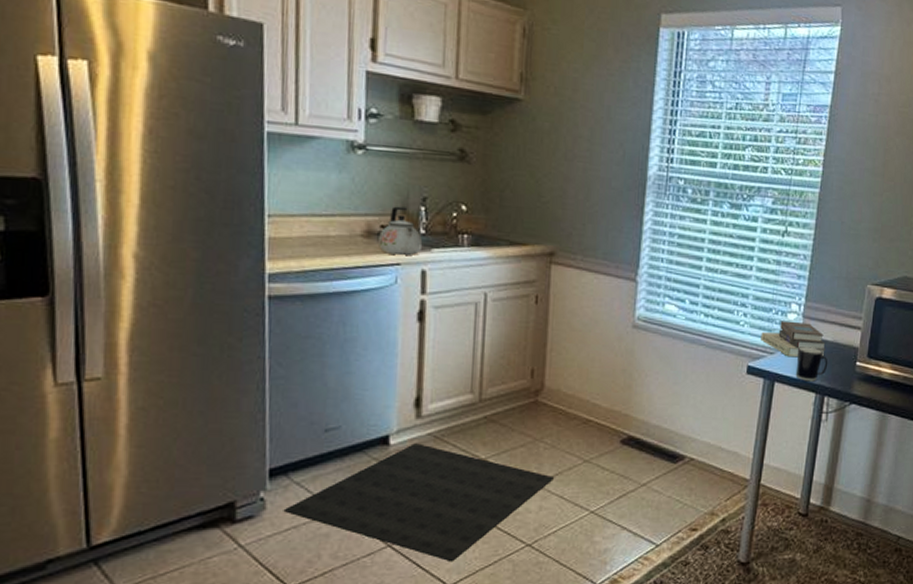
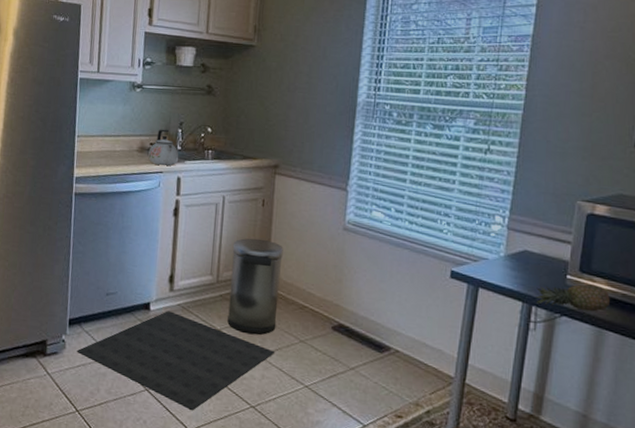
pedal bin: none [495,343,562,460] -> present [227,238,283,335]
books: present [761,320,826,358] -> none [464,231,532,267]
mug: present [795,346,828,382] -> none [500,256,536,291]
fruit: none [828,370,893,397] -> present [536,284,610,312]

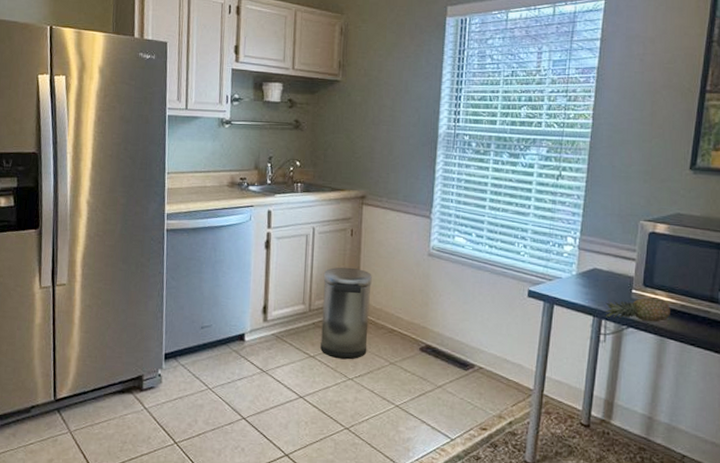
doormat: present [76,311,274,410] -> none [173,341,366,435]
kettle: present [148,129,179,166] -> none [239,164,269,200]

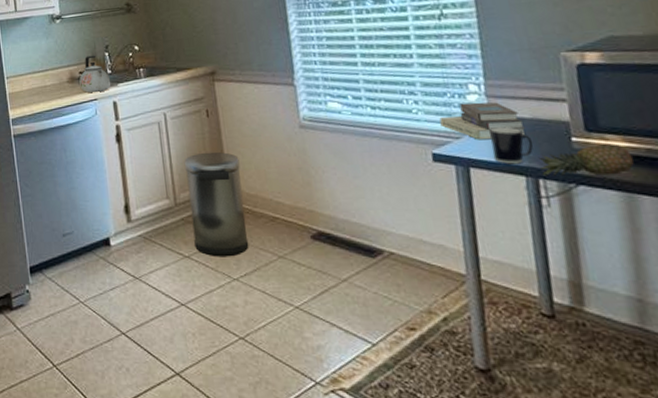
kettle: none [239,164,269,200] -> present [79,55,111,94]
books: none [540,252,601,284] -> present [439,102,525,140]
mug: none [573,275,604,306] -> present [488,127,534,164]

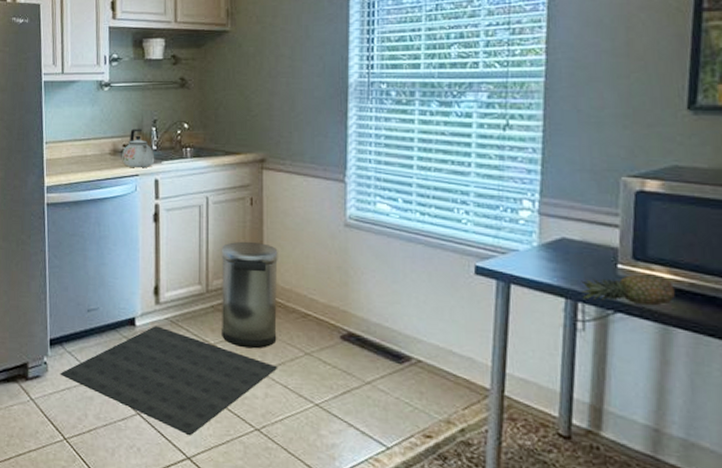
doormat: none [43,244,253,350] -> present [60,326,277,435]
books: present [439,102,525,140] -> none [488,218,573,258]
mug: present [488,127,534,164] -> none [535,246,579,285]

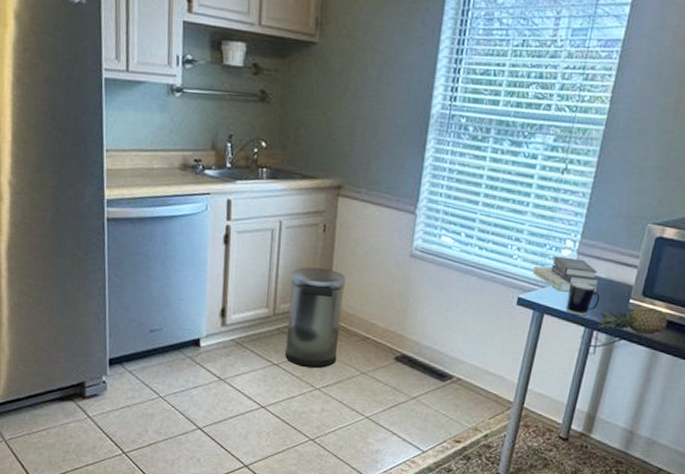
doormat: present [60,326,277,435] -> none [119,347,335,446]
kettle: present [122,129,155,169] -> none [192,142,229,187]
books: none [488,218,573,258] -> present [533,256,599,292]
mug: none [535,246,579,285] -> present [565,282,600,316]

